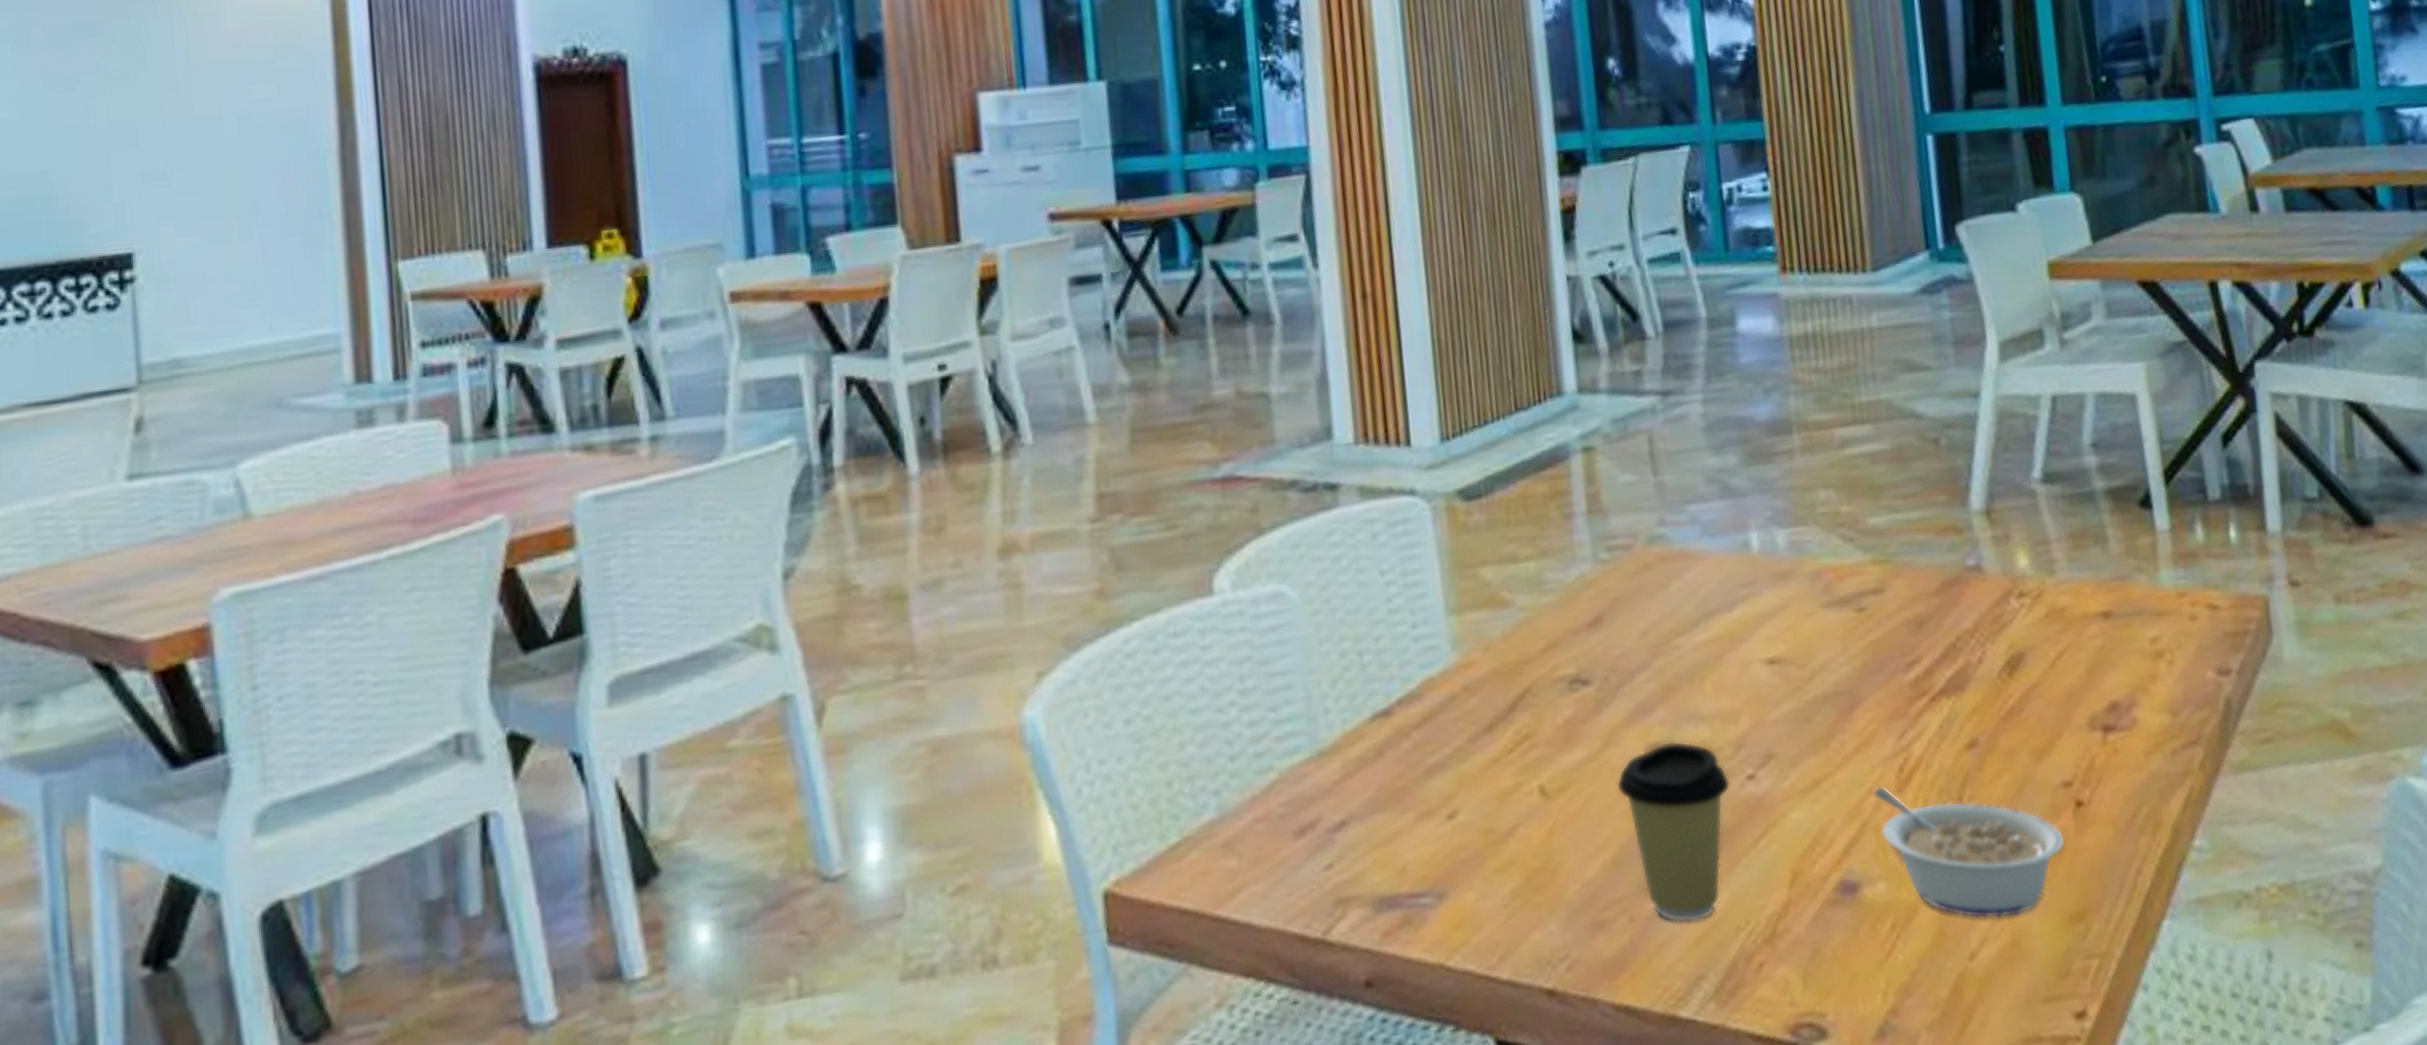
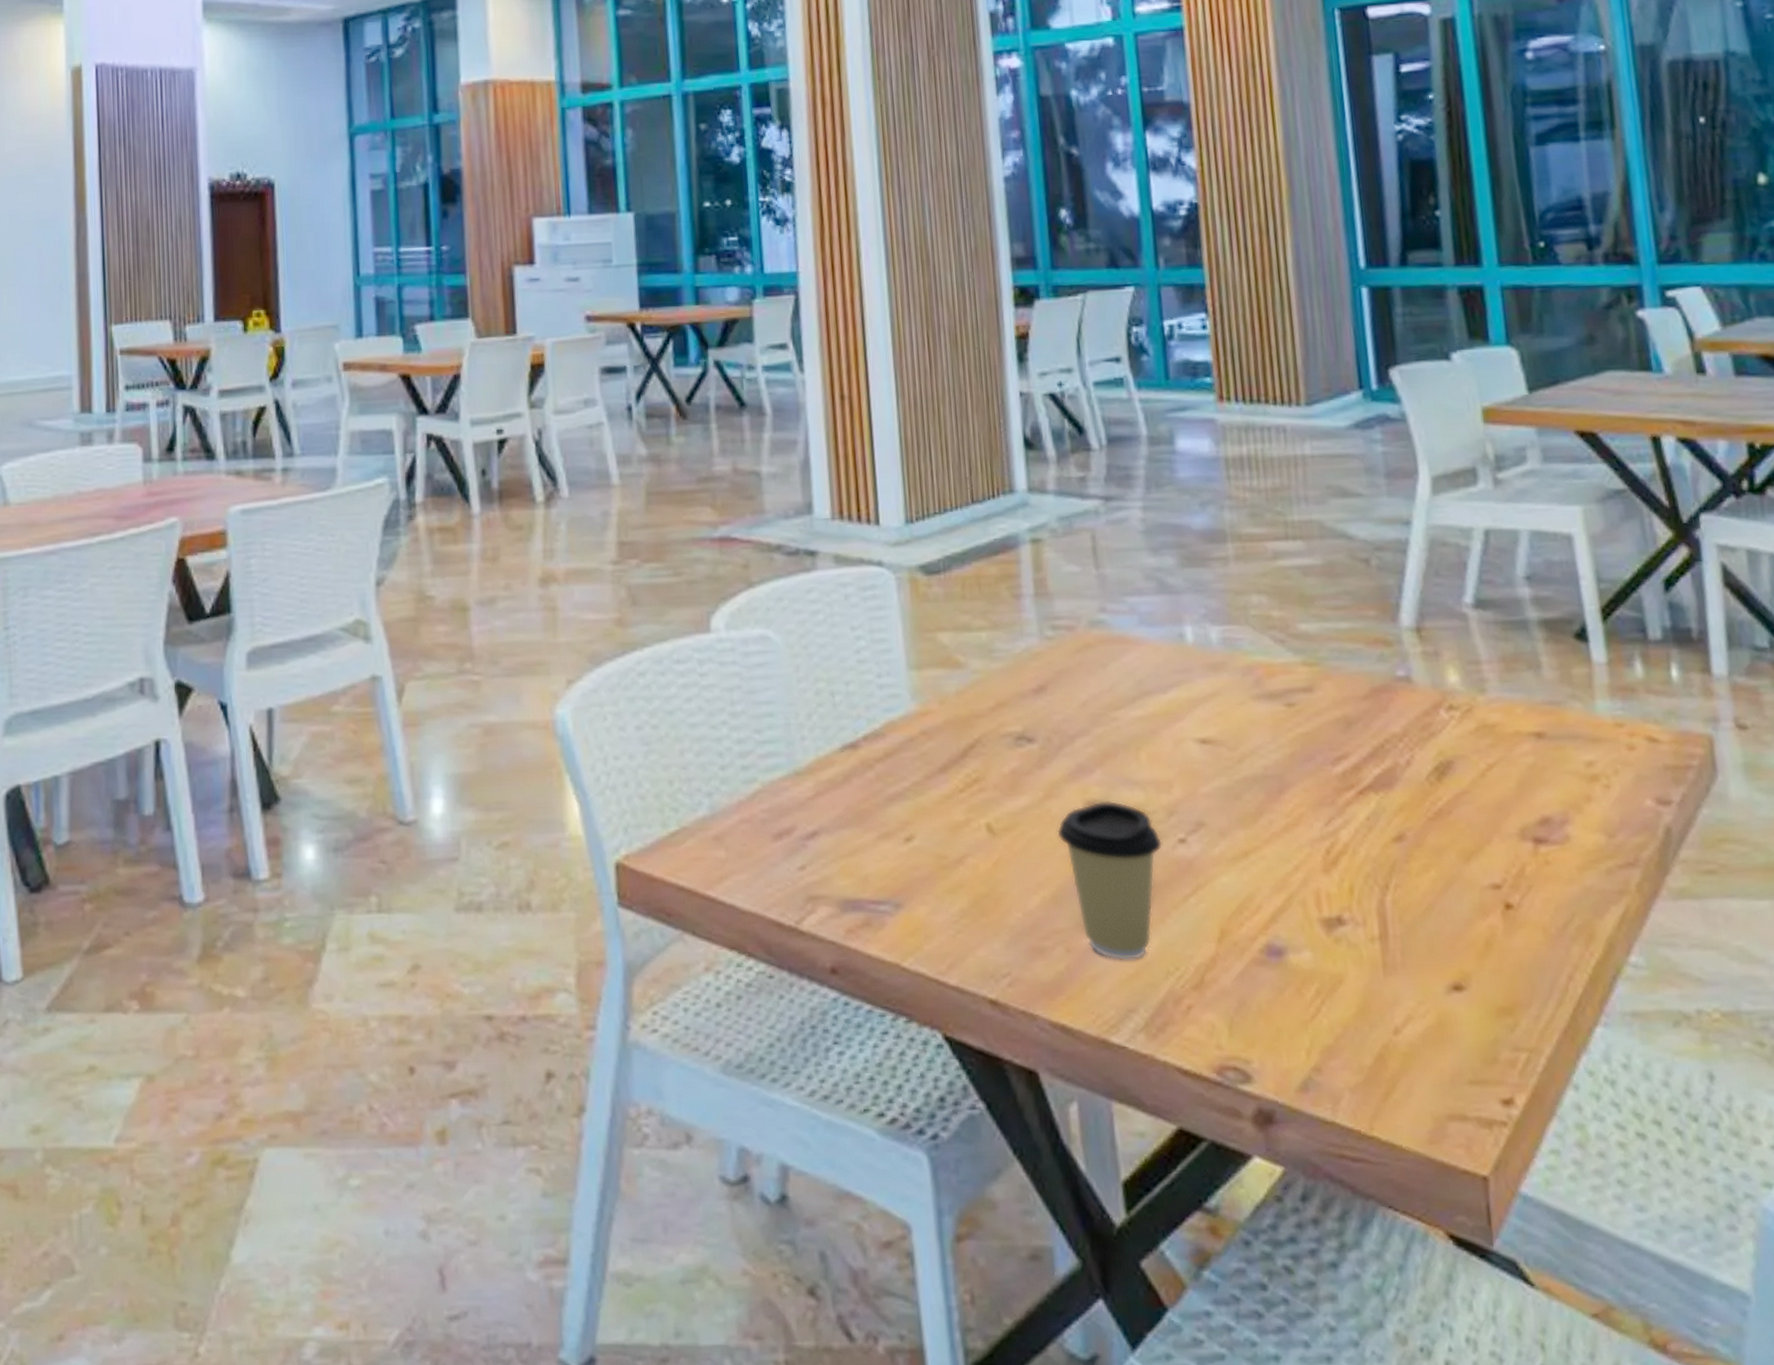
legume: present [1873,785,2066,919] -> none [1300,864,1494,1001]

